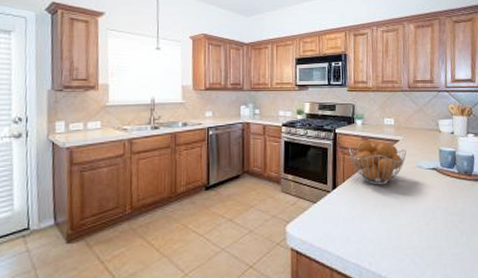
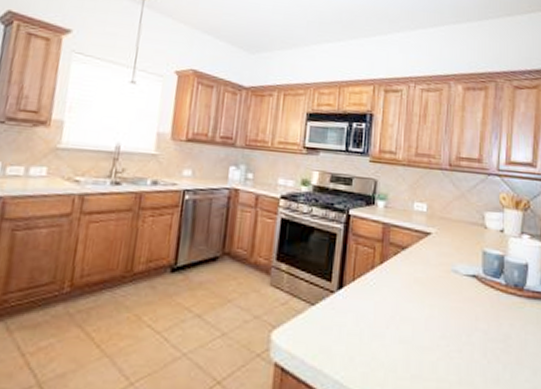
fruit basket: present [348,139,406,185] -> none [363,227,439,291]

